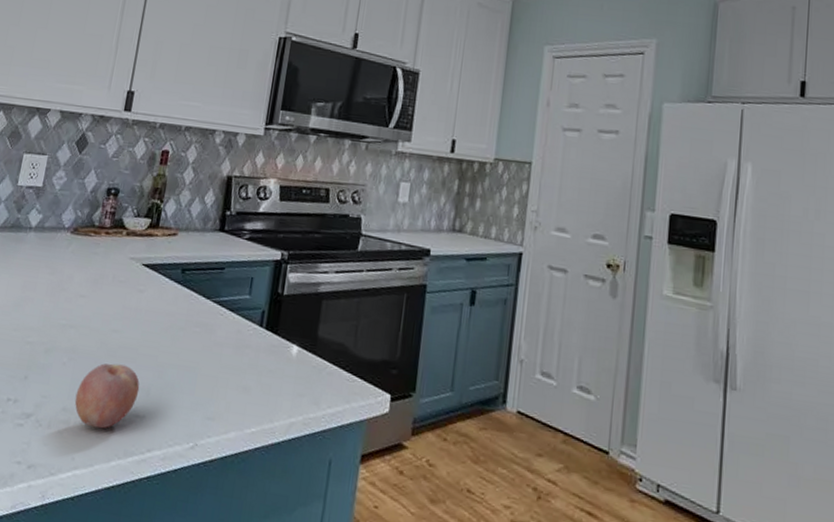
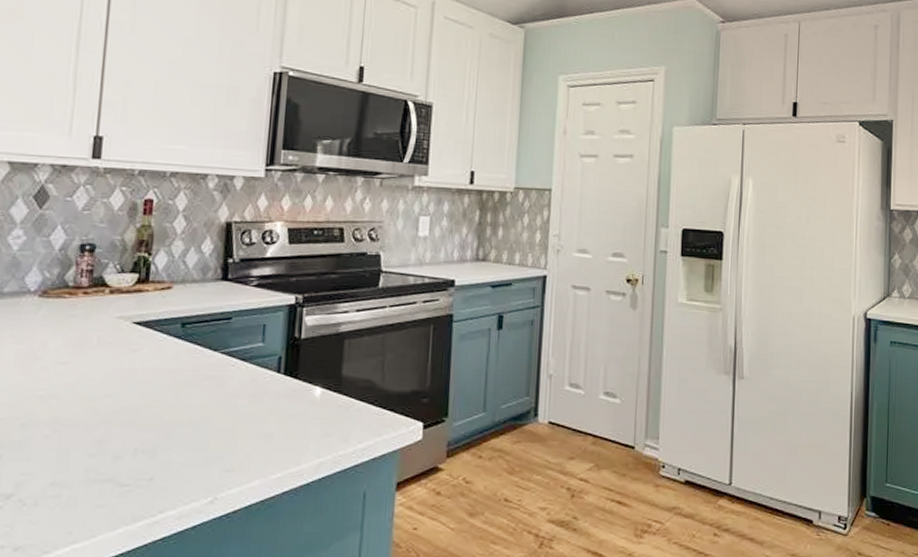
fruit: present [74,363,140,429] -> none [65,429,144,498]

